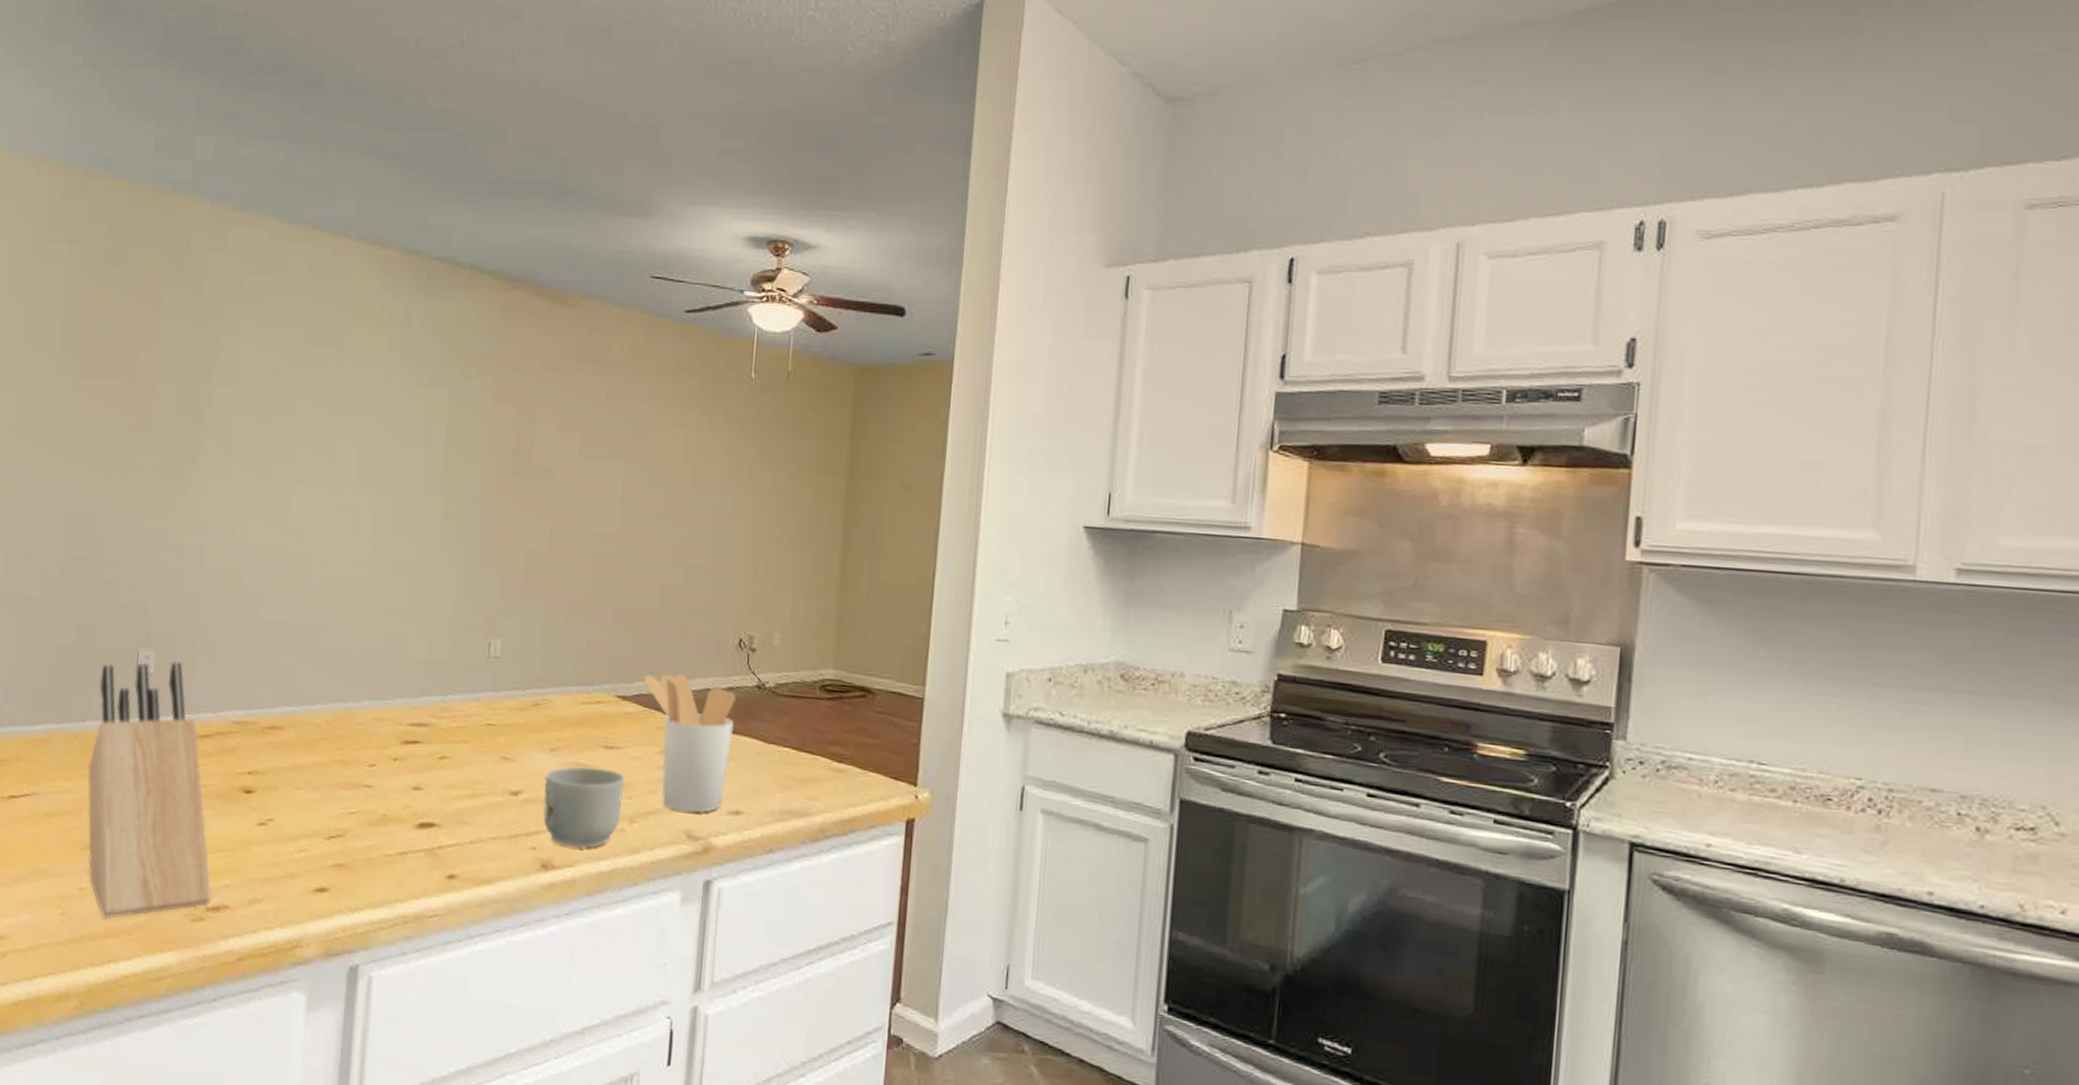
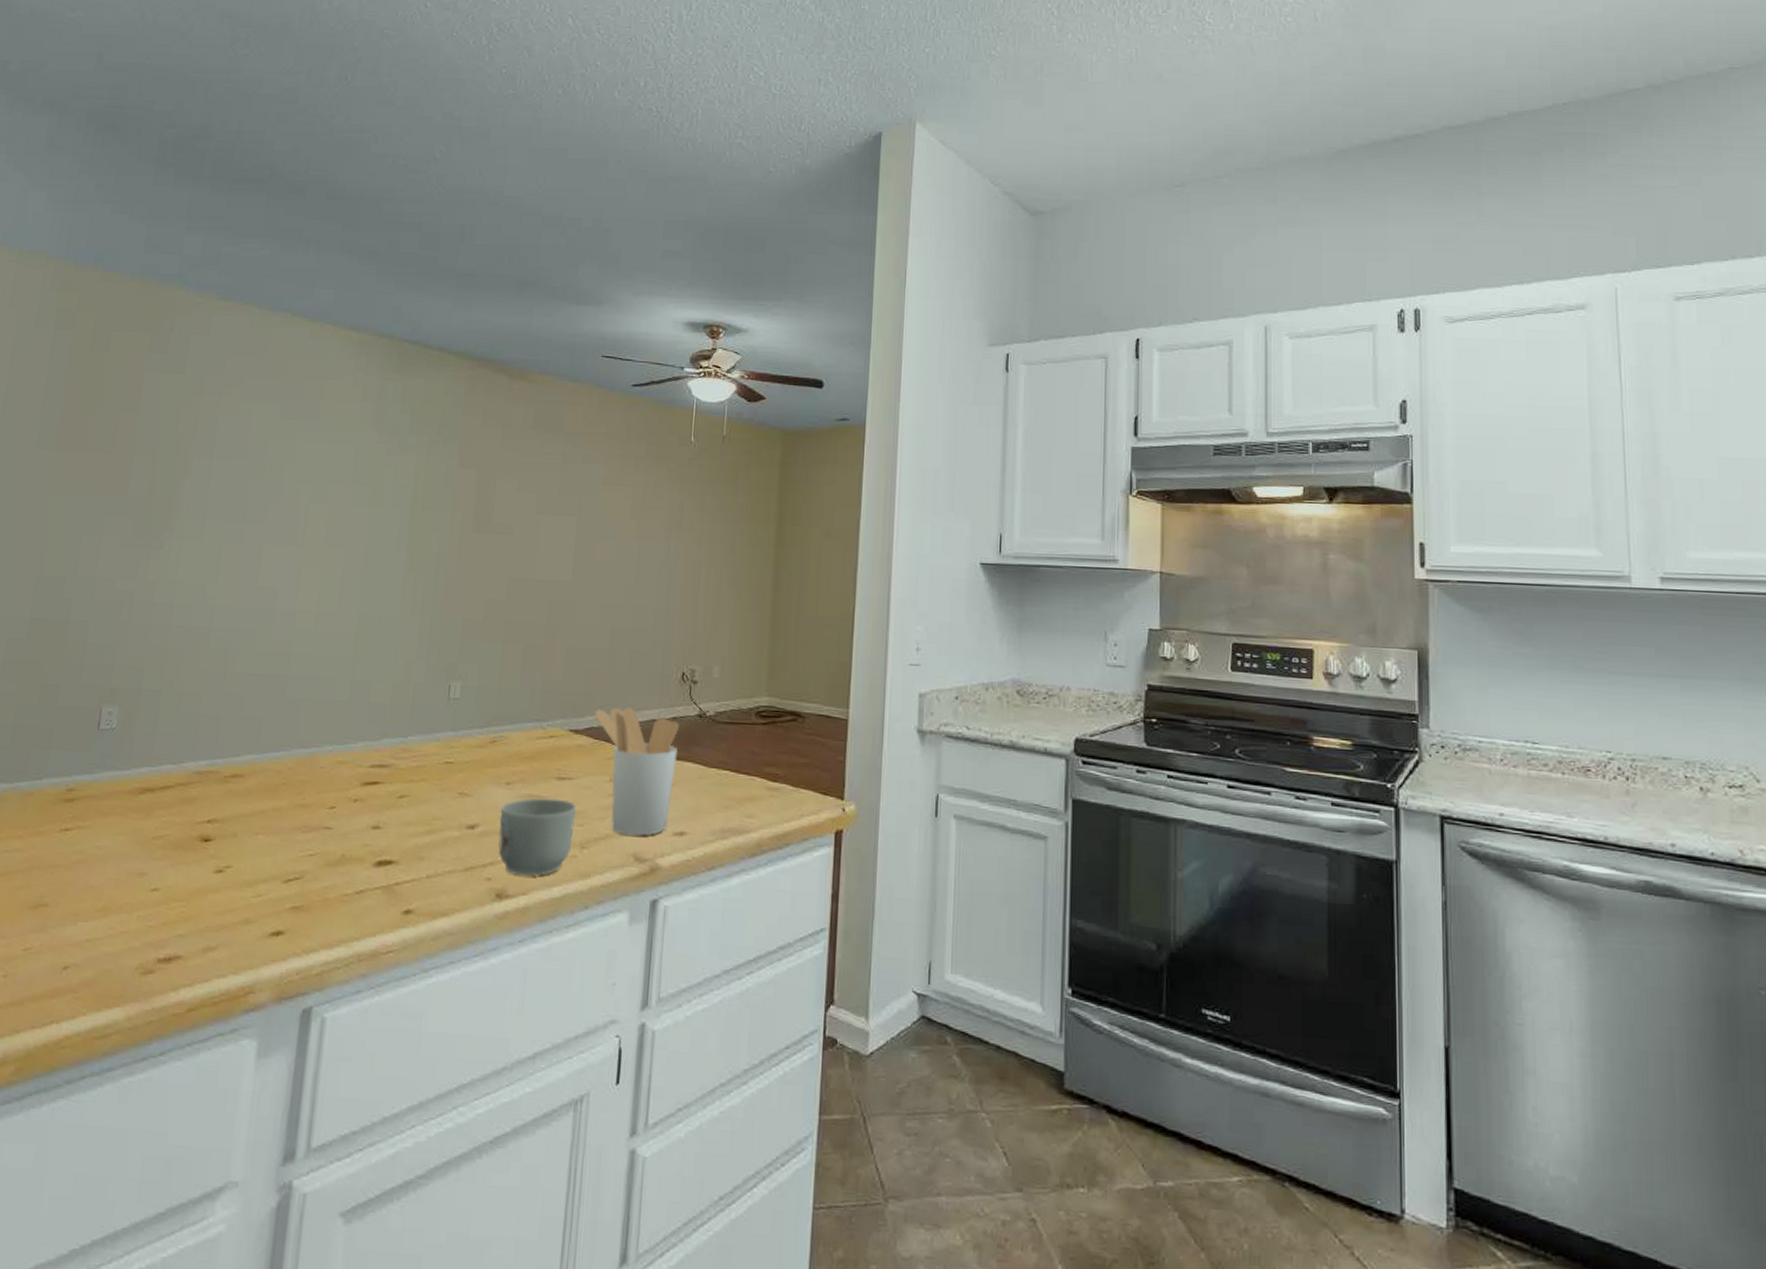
knife block: present [87,660,212,920] -> none [35,715,164,979]

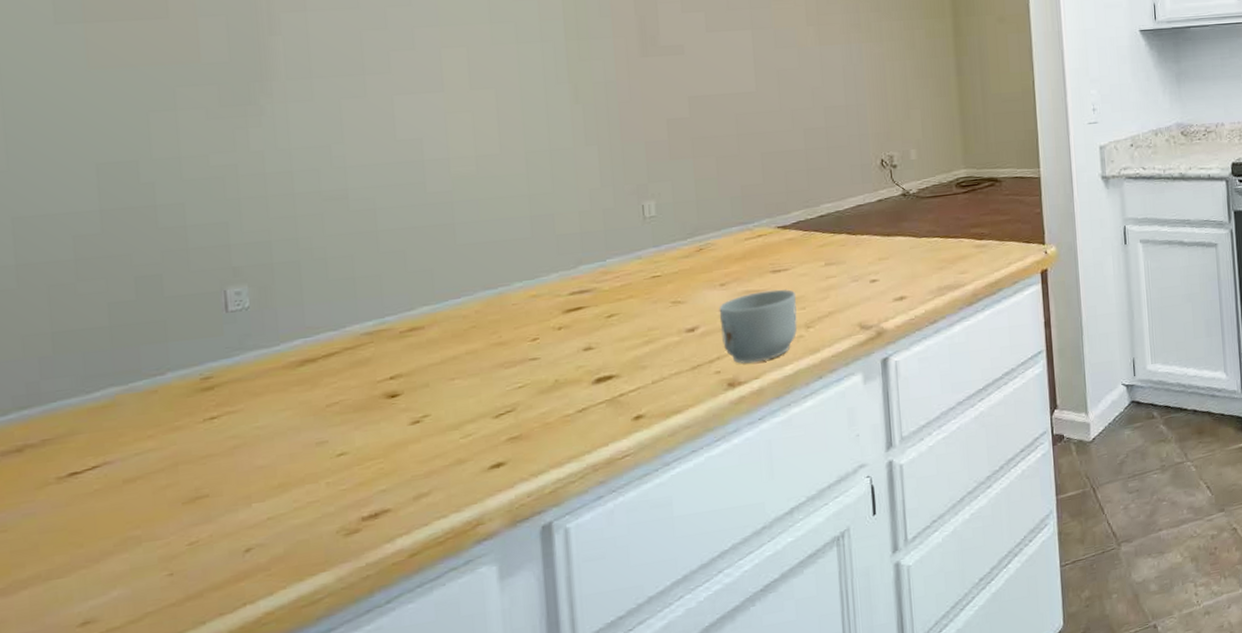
utensil holder: present [594,708,679,836] -> none [800,198,888,309]

